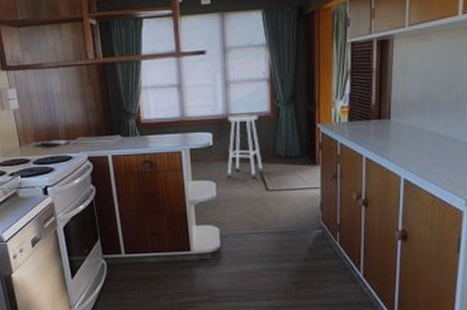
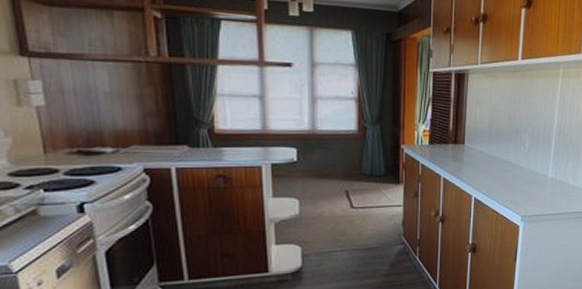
stool: present [227,114,264,179] -> none [311,131,349,196]

